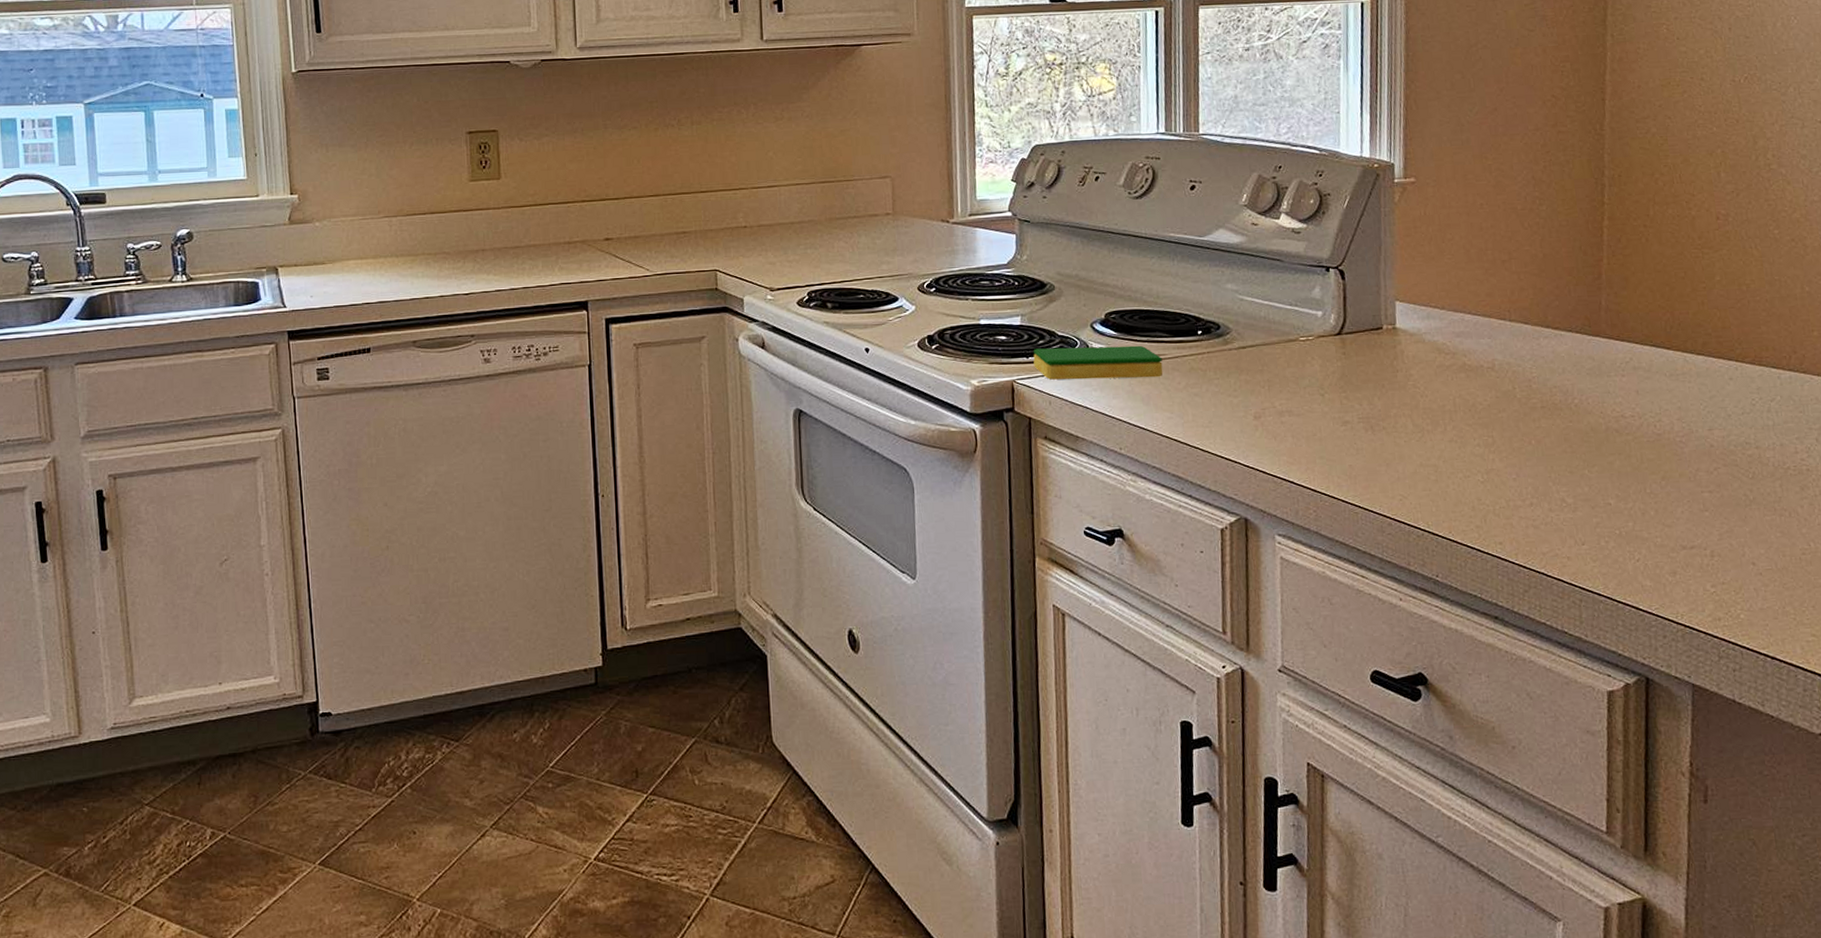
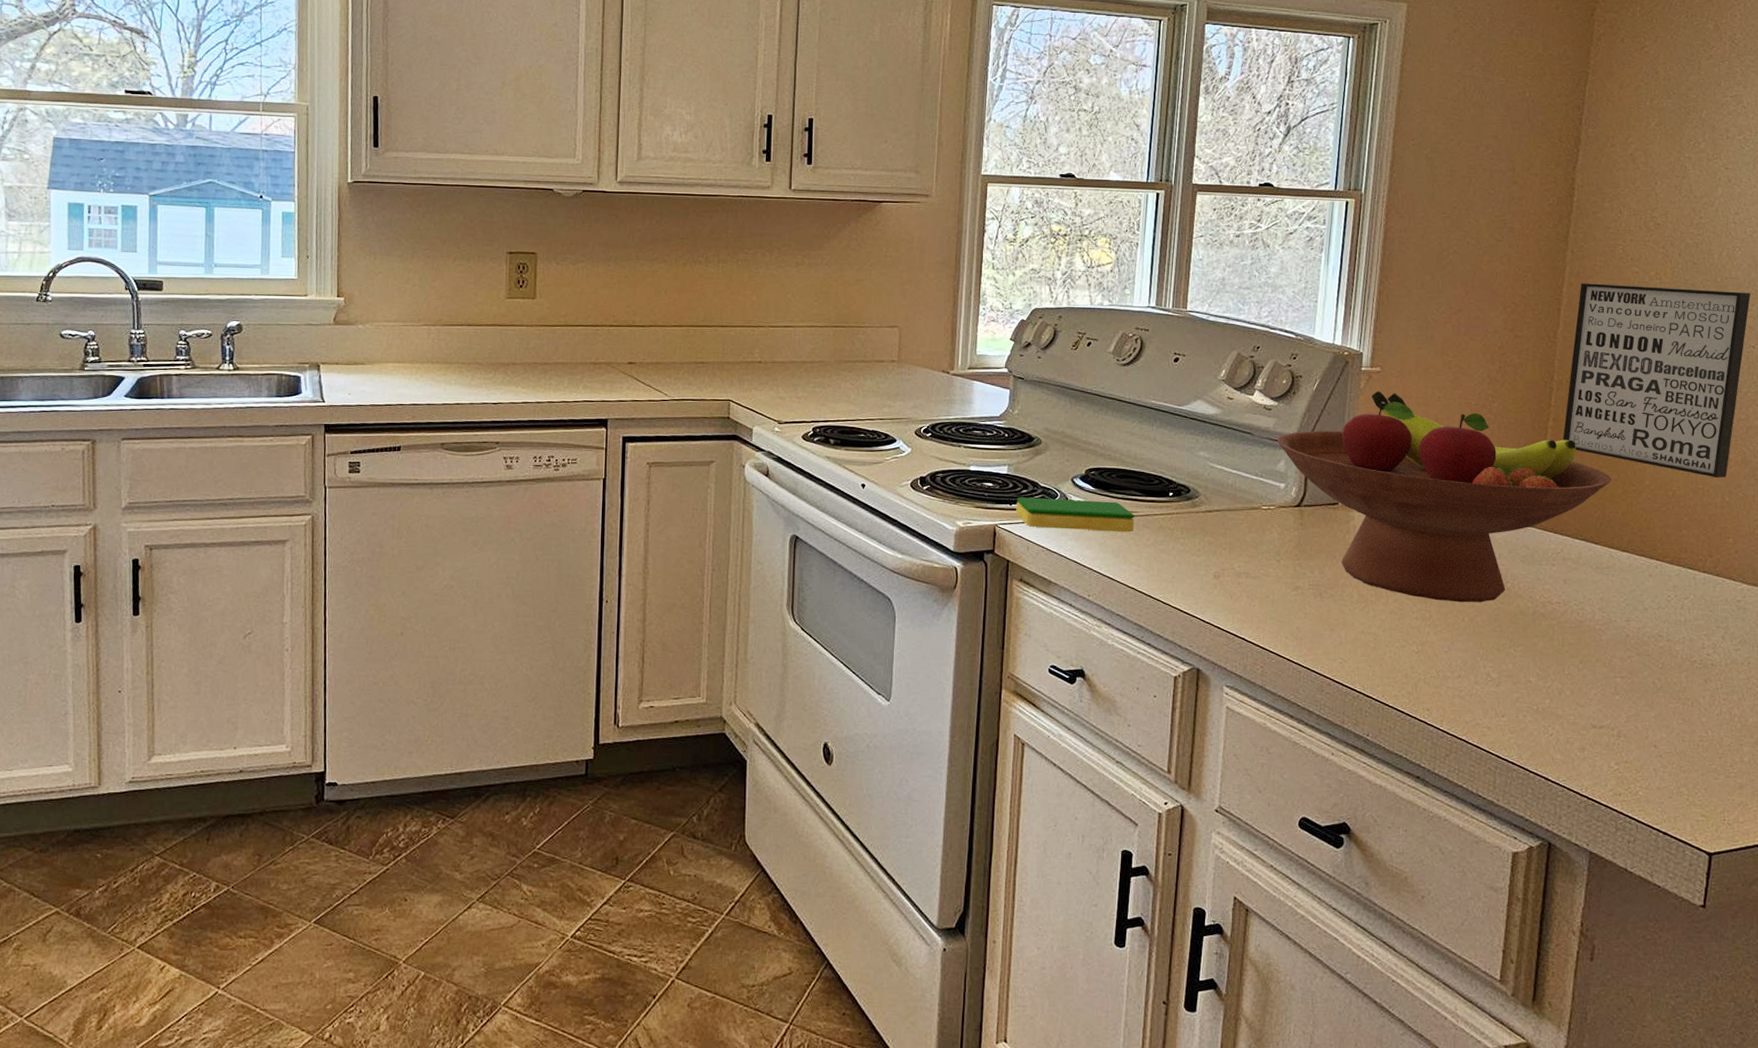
fruit bowl: none [1309,203,1679,425] -> present [1277,391,1612,603]
wall art: none [1620,63,1812,268] -> present [1562,283,1750,478]

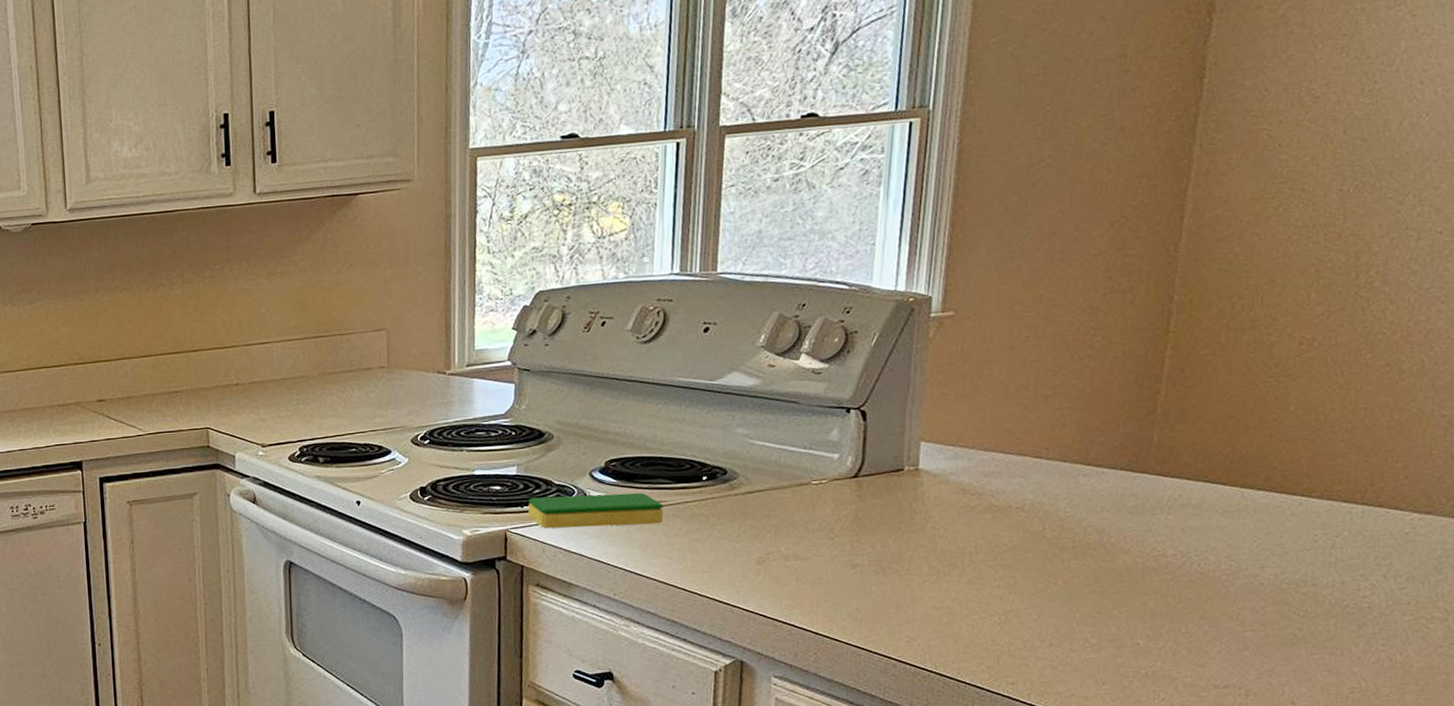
fruit bowl: present [1277,391,1612,603] -> none [829,338,1246,565]
wall art: present [1562,283,1750,478] -> none [1183,166,1439,395]

